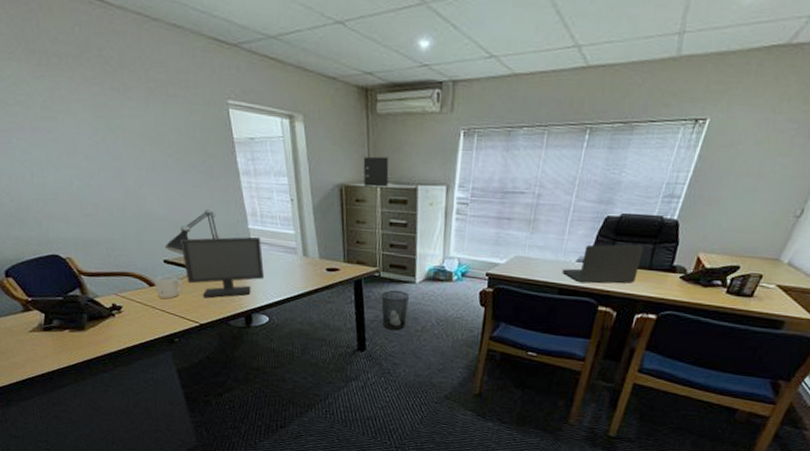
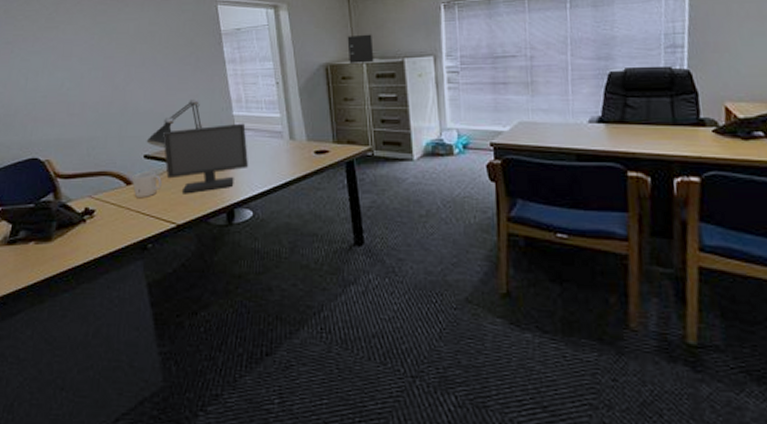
waste bin: present [381,290,410,331] -> none [376,169,409,218]
laptop: present [562,244,644,284] -> none [575,99,662,146]

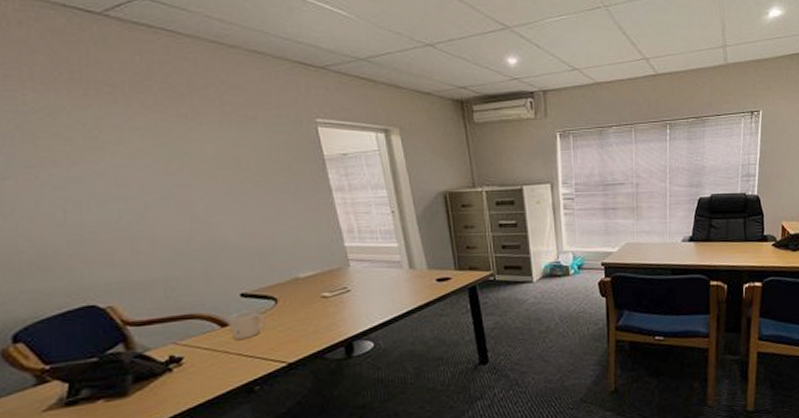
desk lamp: present [146,98,203,149] -> none [241,230,311,286]
computer monitor: present [163,123,249,194] -> none [262,254,367,332]
binder: present [347,34,374,63] -> none [465,162,493,191]

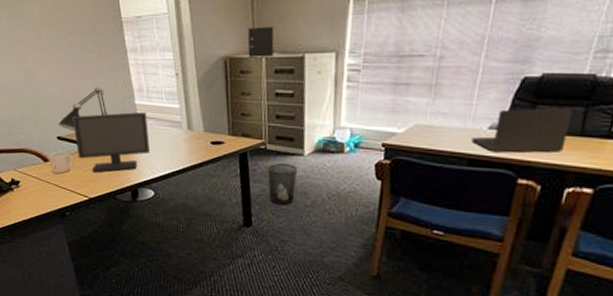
desk lamp: none [241,230,311,286] -> present [58,86,108,132]
computer monitor: none [262,254,367,332] -> present [73,111,151,173]
binder: none [465,162,493,191] -> present [247,26,274,57]
waste bin: none [498,292,529,336] -> present [267,163,298,206]
laptop: none [671,220,737,261] -> present [471,107,573,153]

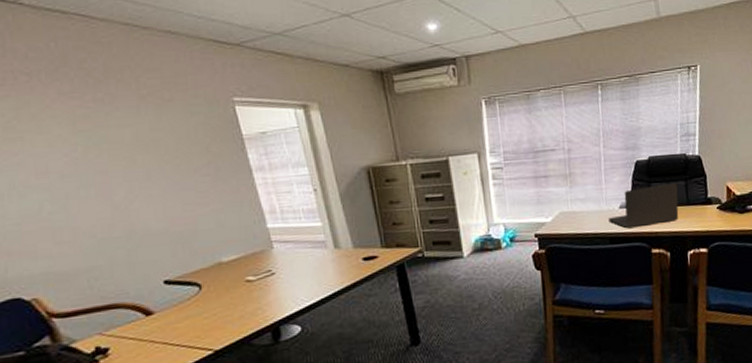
mug: present [49,151,74,175] -> none [152,297,190,329]
desk lamp: present [58,86,108,132] -> none [164,213,233,272]
computer monitor: present [73,111,151,173] -> none [185,235,292,318]
binder: present [247,26,274,57] -> none [388,133,418,165]
waste bin: present [267,163,298,206] -> none [428,268,461,315]

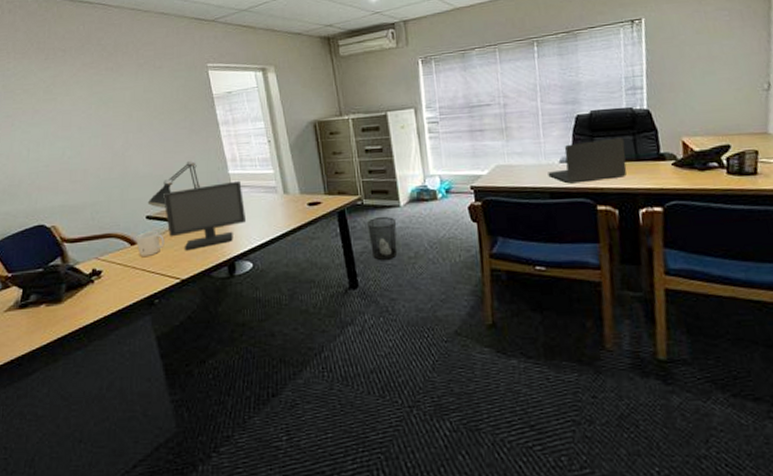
mug: none [152,297,190,329] -> present [136,231,165,258]
desk lamp: none [164,213,233,272] -> present [147,160,201,209]
computer monitor: none [185,235,292,318] -> present [163,180,247,251]
waste bin: none [428,268,461,315] -> present [366,216,398,261]

